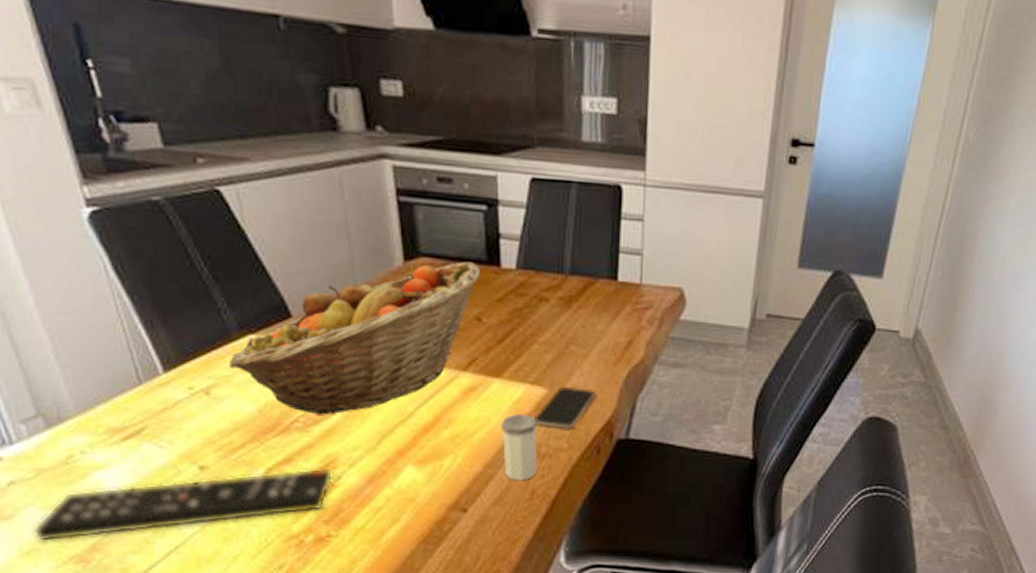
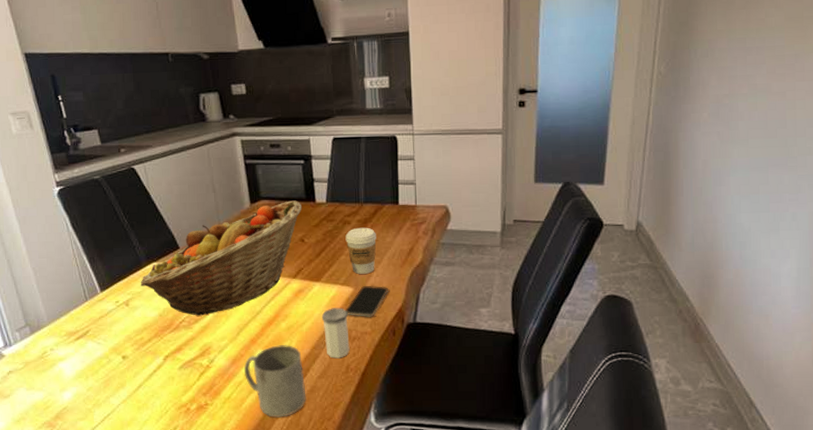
remote control: present [33,467,334,541] -> none [22,354,209,412]
mug: none [387,460,474,555] -> present [244,345,306,418]
coffee cup: none [540,307,584,371] -> present [345,227,377,274]

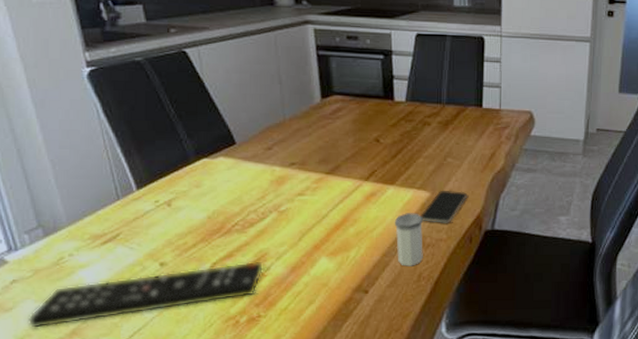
remote control: none [22,354,209,412] -> present [27,261,264,328]
fruit basket: present [140,200,303,317] -> none [186,97,379,220]
mug: present [244,345,306,418] -> none [305,252,373,330]
coffee cup: present [345,227,377,274] -> none [424,129,457,178]

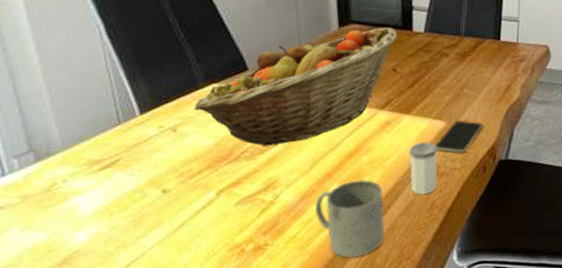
remote control: present [27,261,264,328] -> none [13,188,273,257]
fruit basket: none [186,97,379,220] -> present [193,27,398,147]
mug: none [305,252,373,330] -> present [315,180,385,258]

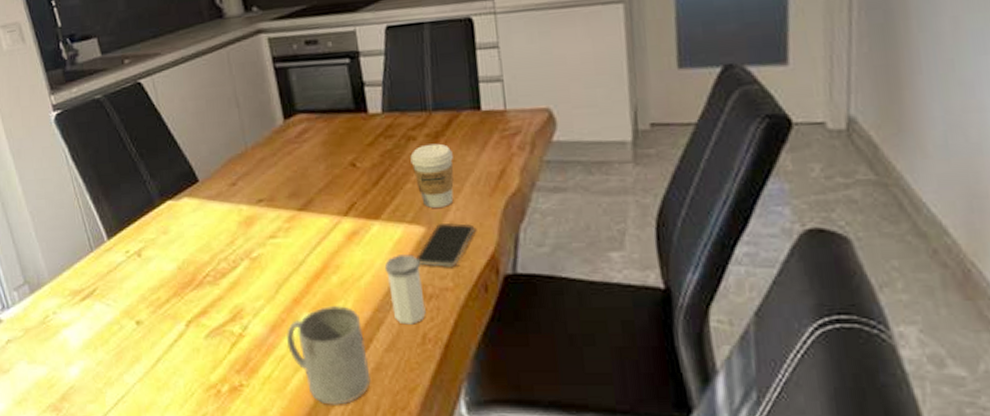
fruit basket: present [193,27,398,147] -> none [153,112,351,270]
coffee cup: none [442,60,475,108] -> present [410,143,454,208]

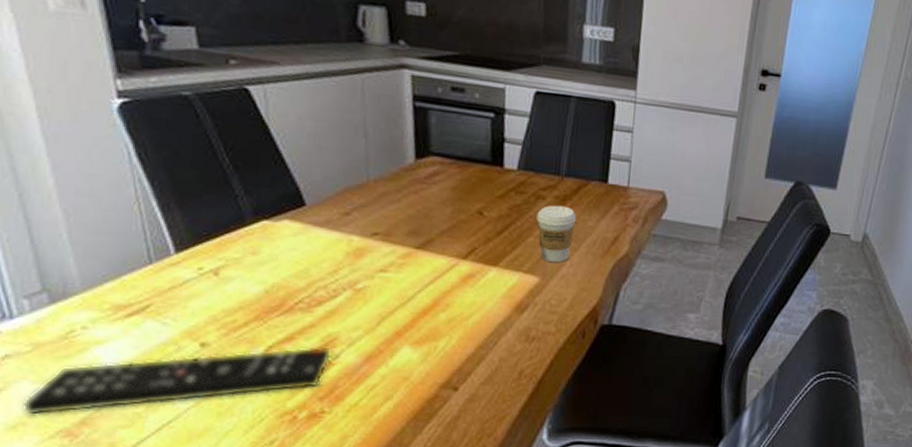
remote control: none [23,318,241,392] -> present [22,346,332,415]
mug: present [287,306,371,405] -> none [382,341,463,432]
salt shaker: present [384,254,426,325] -> none [494,300,529,362]
smartphone: present [416,222,474,267] -> none [526,276,583,314]

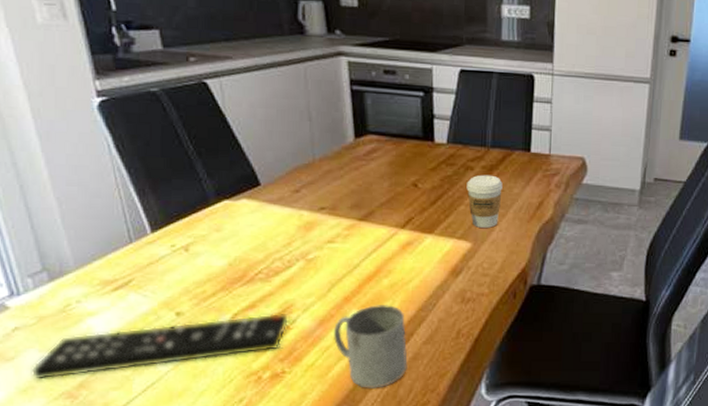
mug: none [382,341,463,432] -> present [334,305,408,388]

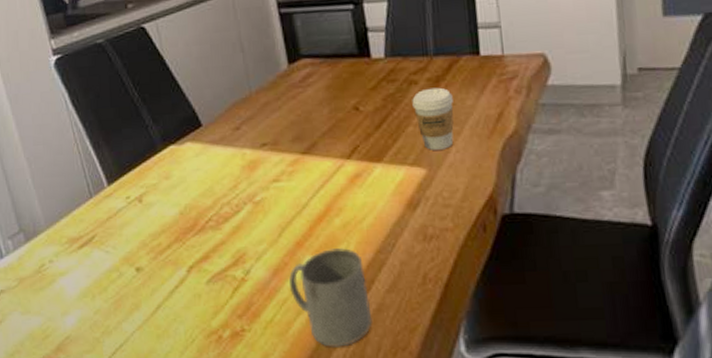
remote control: present [31,312,290,380] -> none [16,263,244,343]

